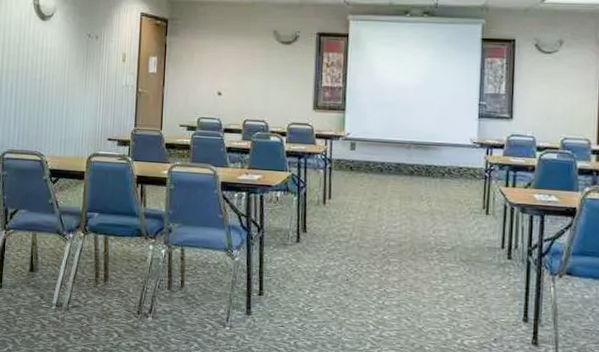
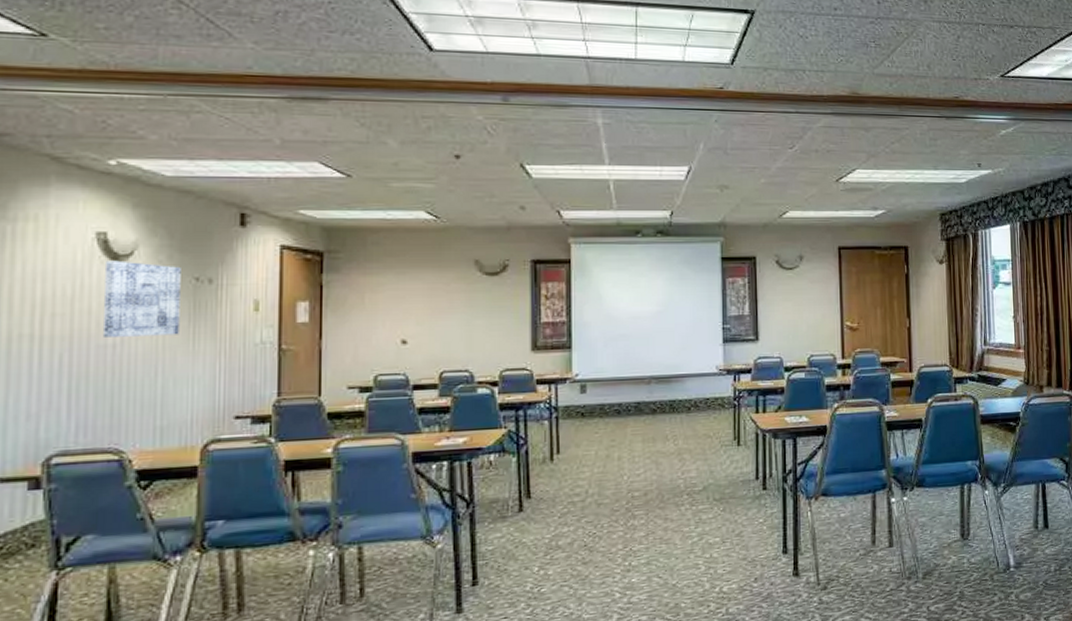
wall art: none [35,19,80,76] -> present [103,260,181,337]

